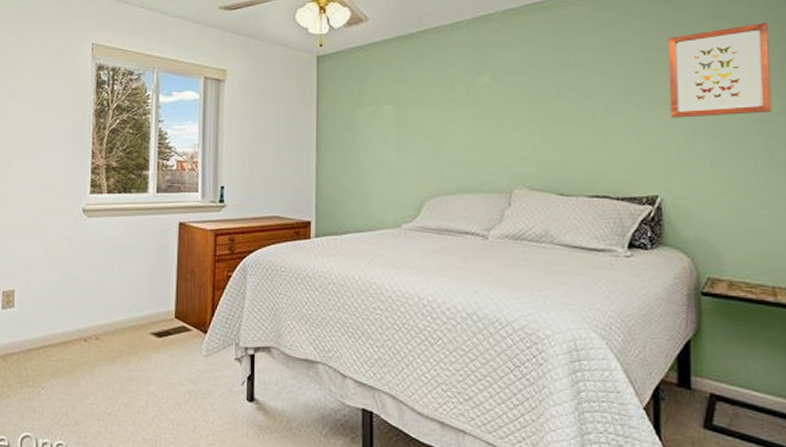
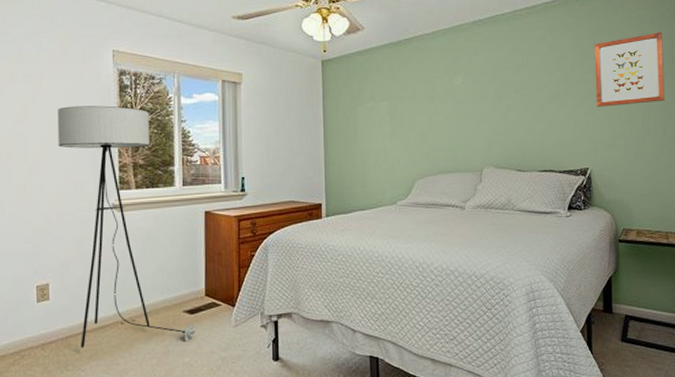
floor lamp: none [32,102,165,368] -> present [58,105,198,348]

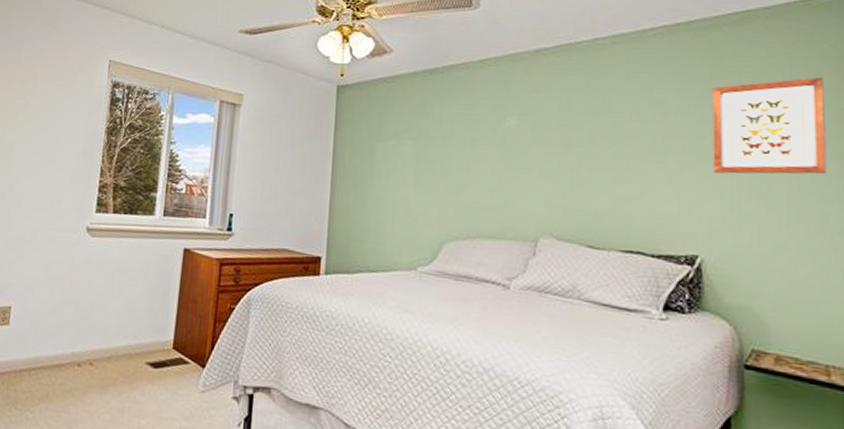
floor lamp: present [58,105,198,348] -> none [33,116,160,400]

